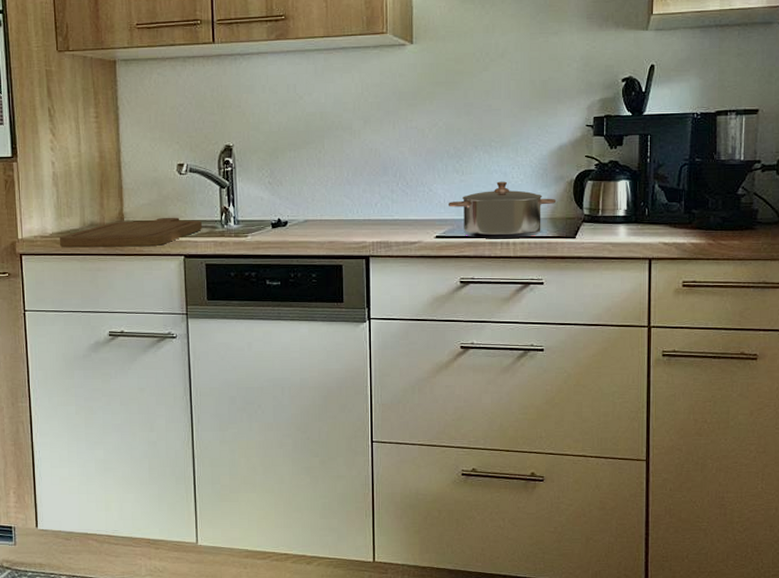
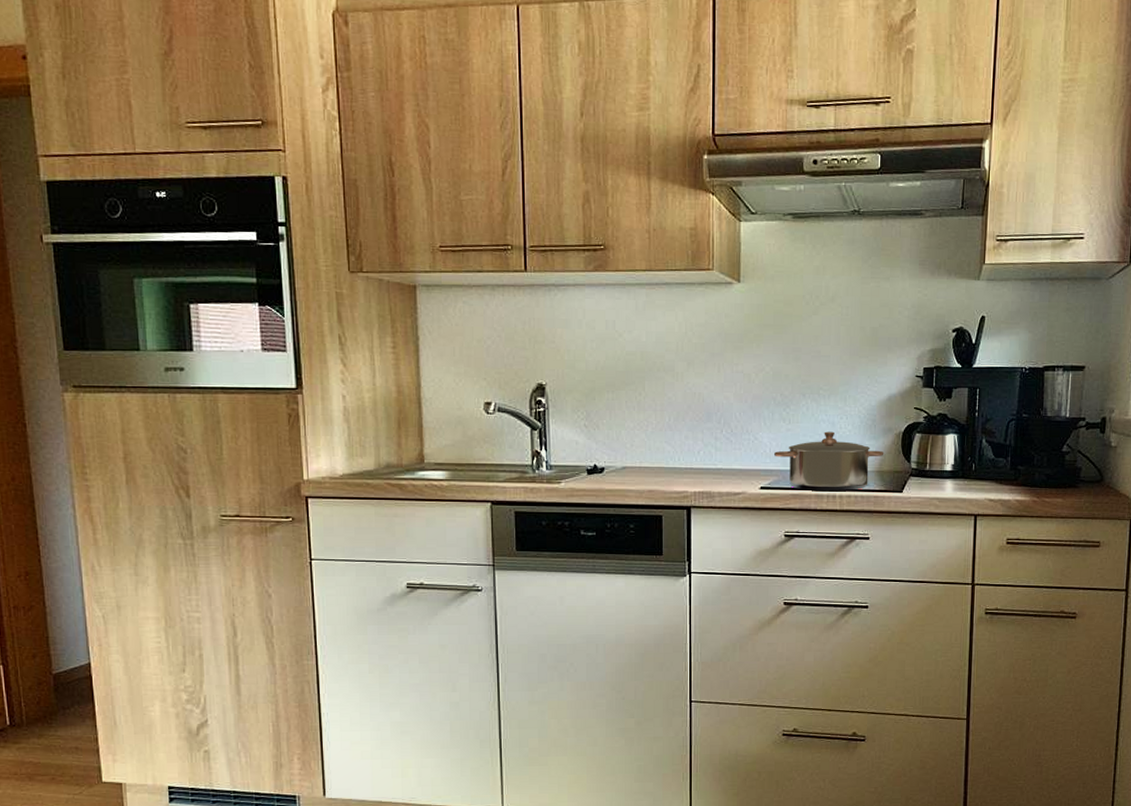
chopping board: present [59,217,202,248] -> none [350,460,511,492]

